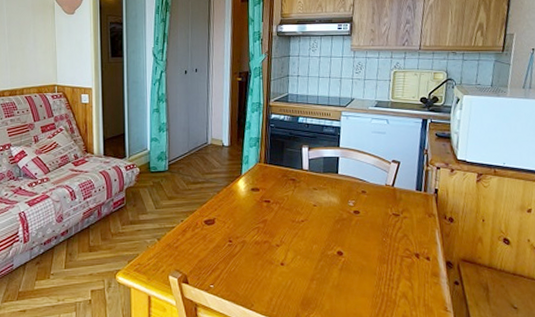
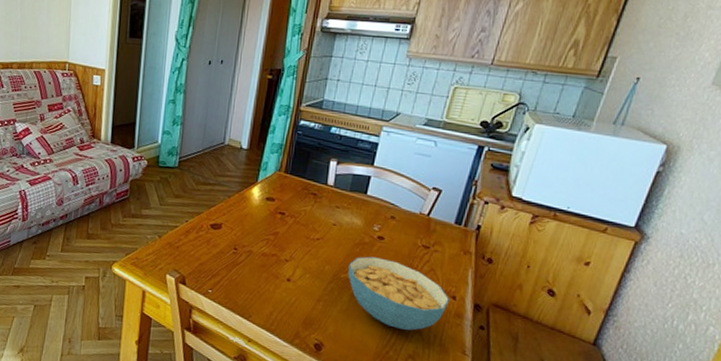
cereal bowl: none [333,231,426,296] -> present [348,256,450,331]

